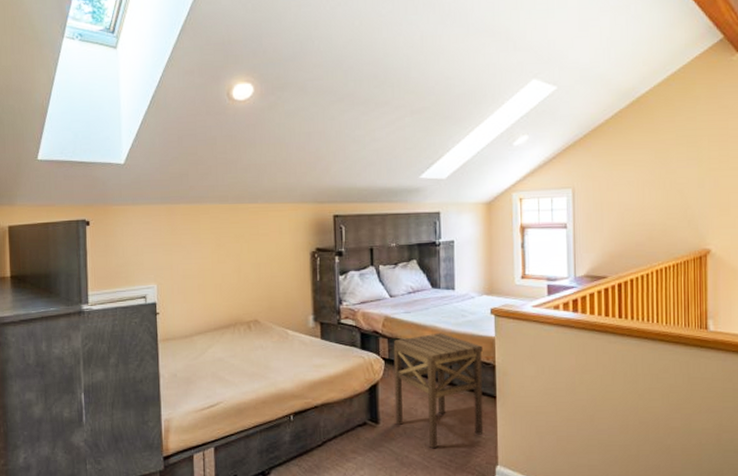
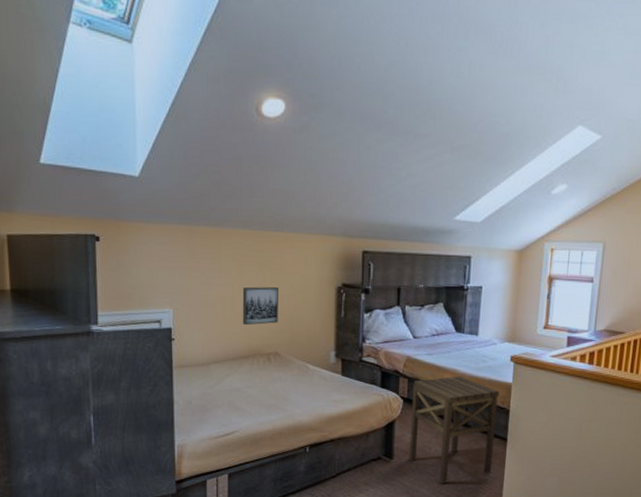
wall art: none [221,255,256,295] -> present [242,286,278,326]

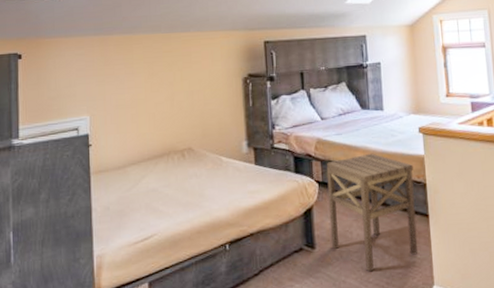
wall art: present [242,286,278,326] -> none [154,83,190,124]

